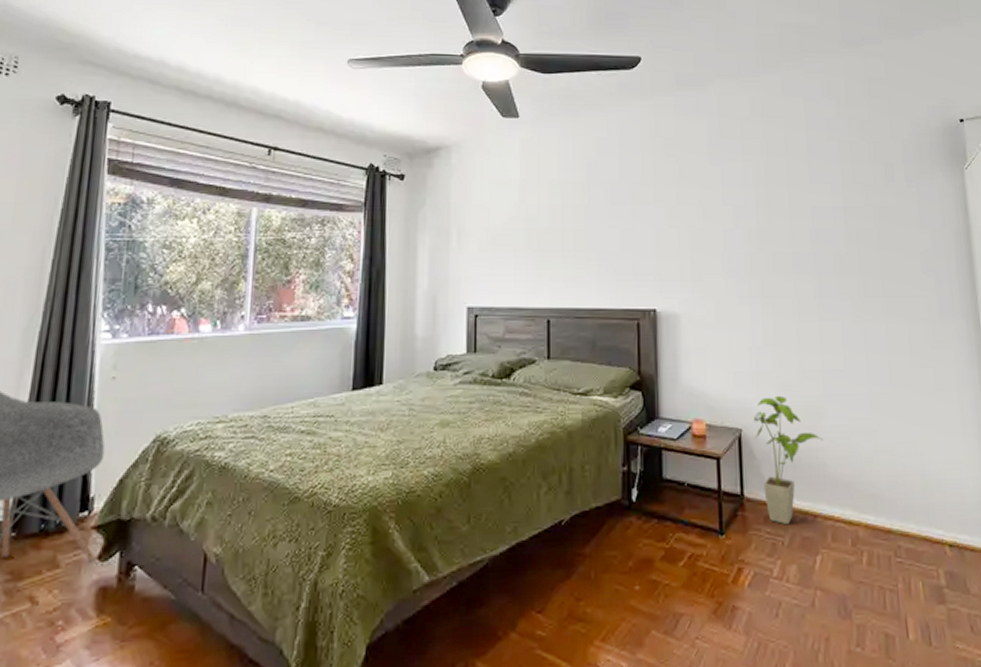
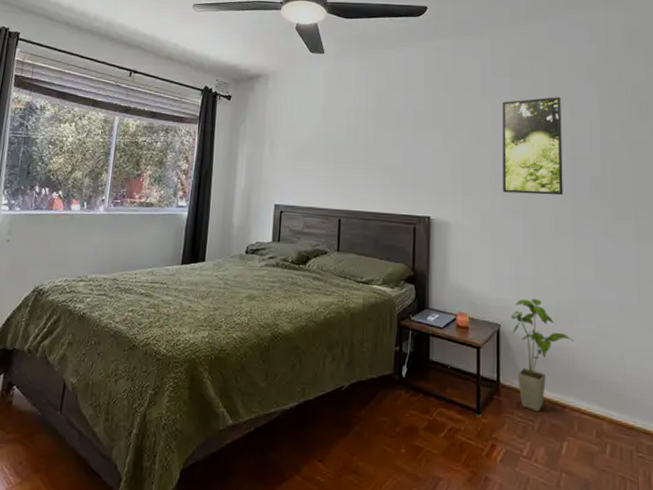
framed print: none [733,160,806,275] -> present [502,97,563,196]

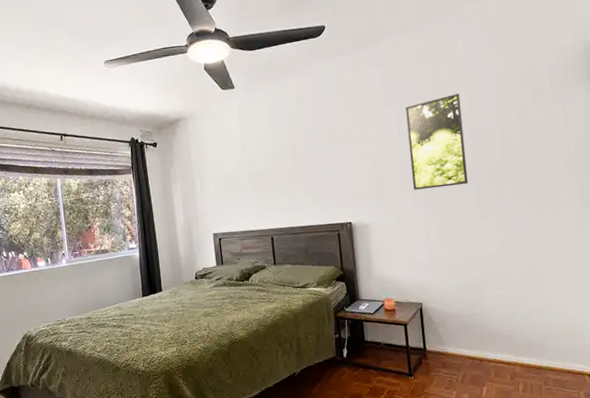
house plant: present [512,298,574,412] -> none [431,276,487,368]

